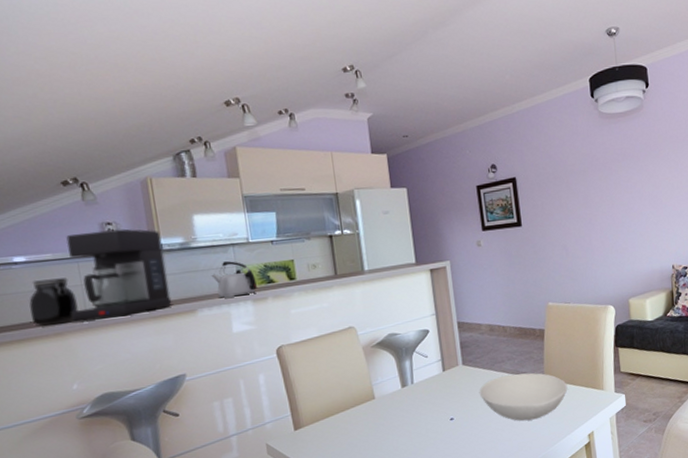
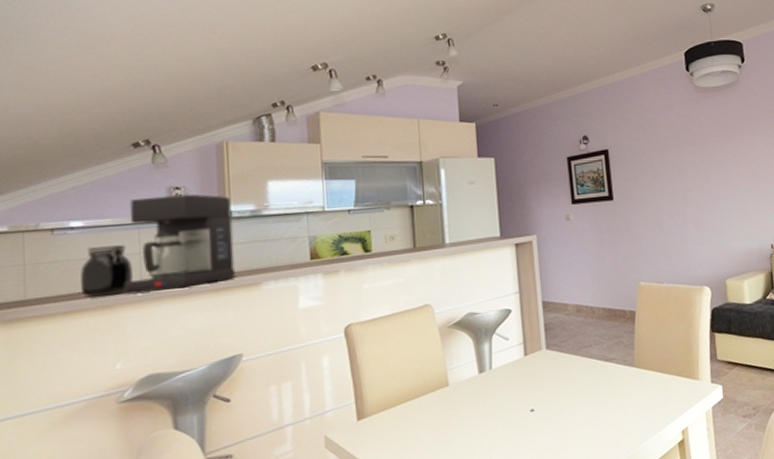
kettle: present [211,261,257,299] -> none [281,230,329,272]
bowl: present [479,372,568,421] -> none [563,359,660,414]

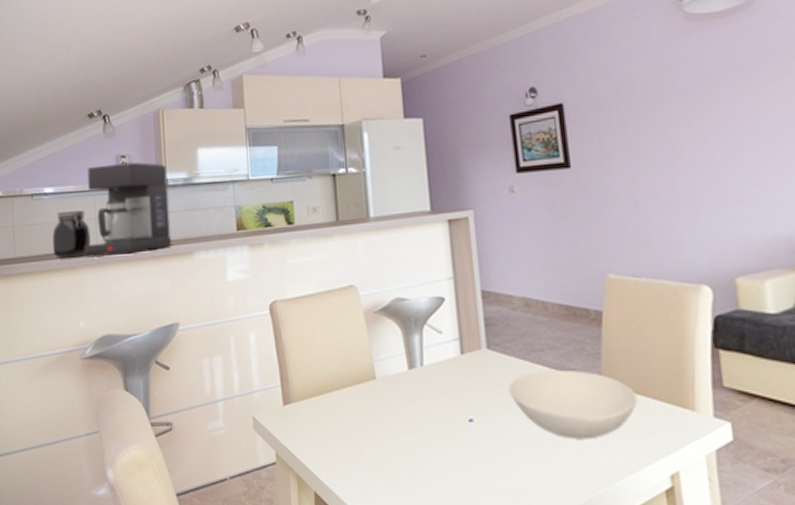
bowl: none [563,359,660,414] -> present [508,369,638,439]

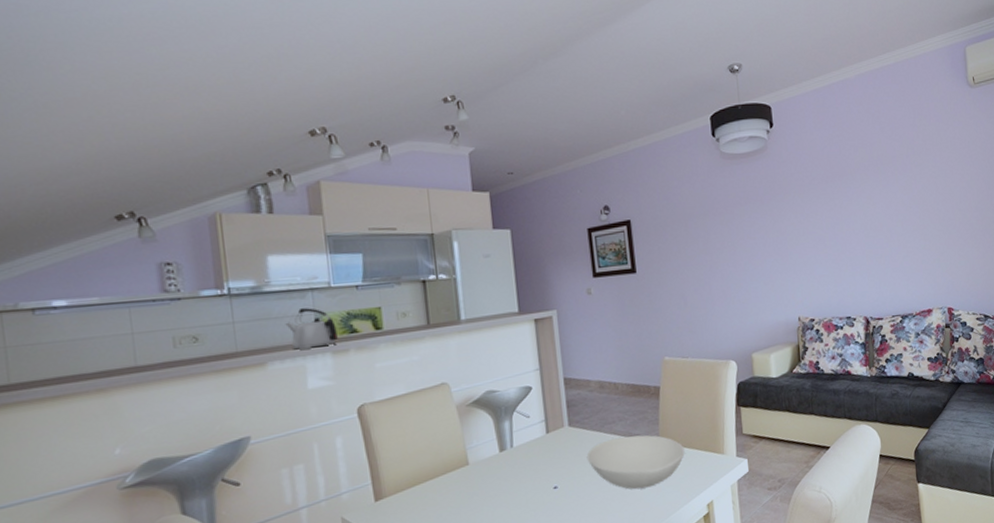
jar: present [52,210,91,260] -> none [68,325,127,382]
coffee maker: present [85,162,172,257] -> none [117,269,238,376]
kettle: none [210,200,254,242] -> present [285,308,338,351]

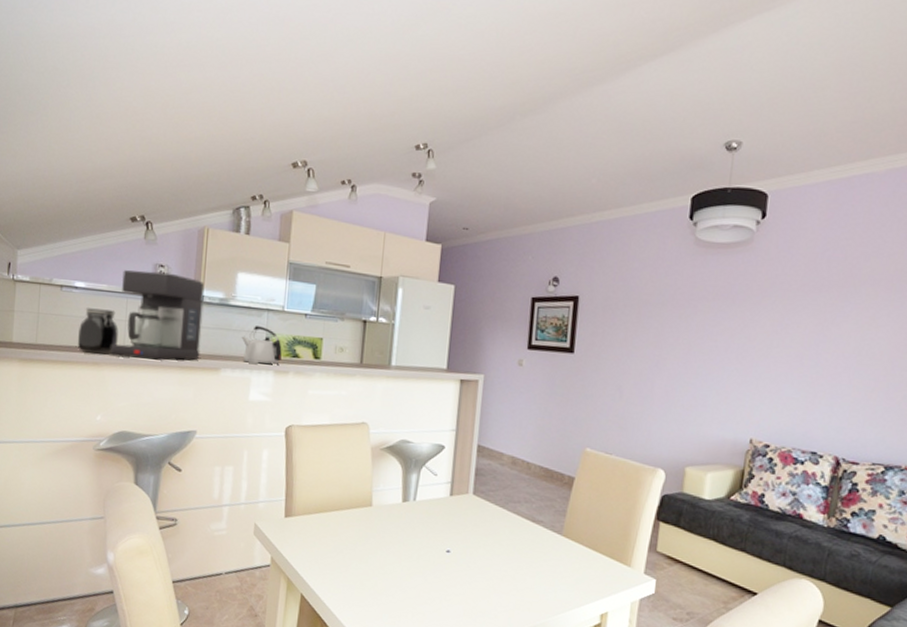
jar: none [68,325,127,382] -> present [77,308,119,355]
coffee maker: none [117,269,238,376] -> present [111,270,205,361]
bowl: present [586,435,685,490] -> none [484,518,588,579]

